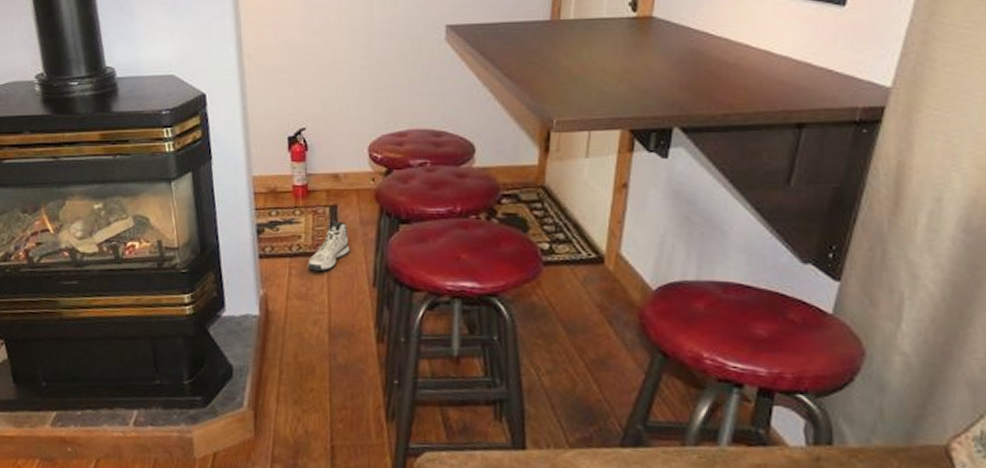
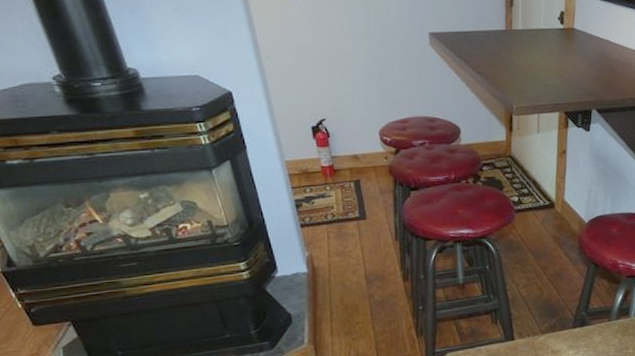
sneaker: present [307,221,349,271] -> none [342,192,374,233]

